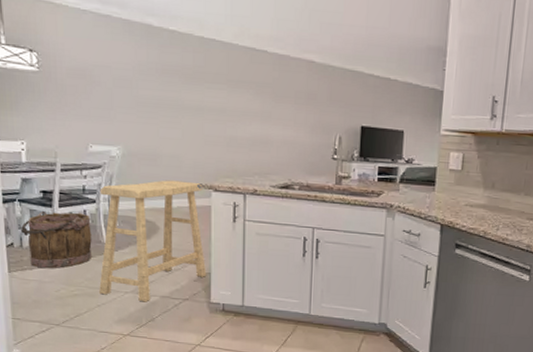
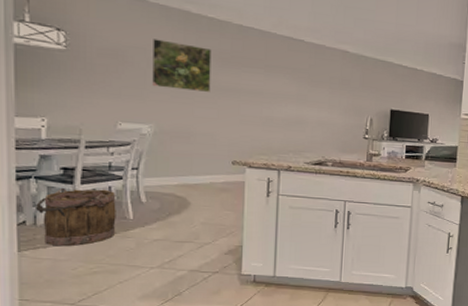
stool: present [99,180,207,302] -> none [122,157,239,277]
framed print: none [117,56,174,112] -> present [152,39,212,93]

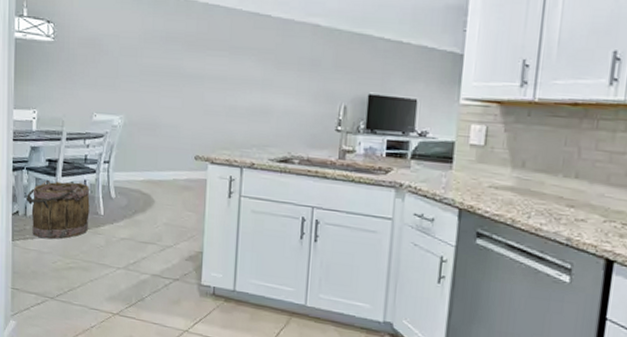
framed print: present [152,39,212,93] -> none [124,25,178,81]

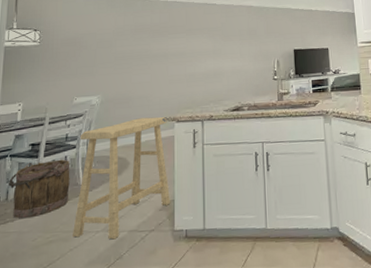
stool: none [93,150,200,280] -> present [73,117,171,240]

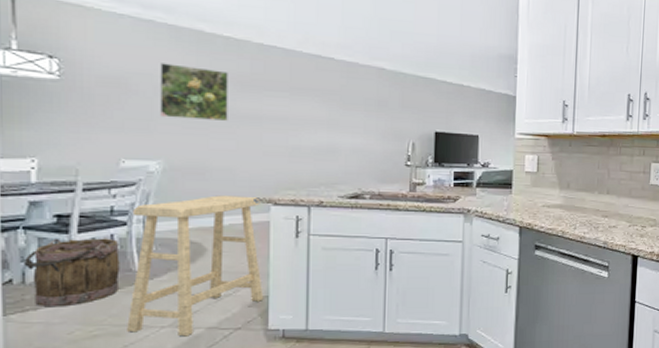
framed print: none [100,24,145,63] -> present [160,63,228,122]

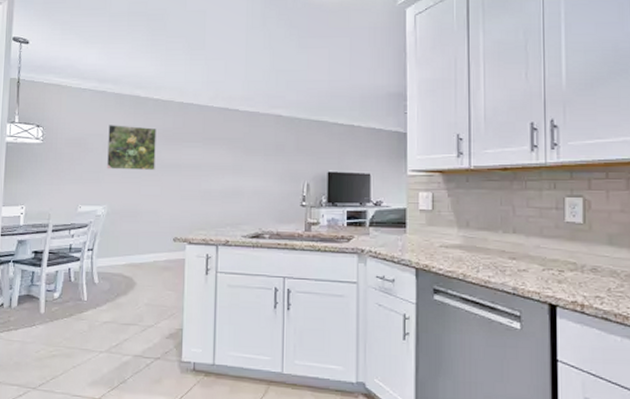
bucket: present [23,238,120,308] -> none [11,271,74,329]
stool: present [127,195,264,337] -> none [76,235,179,362]

